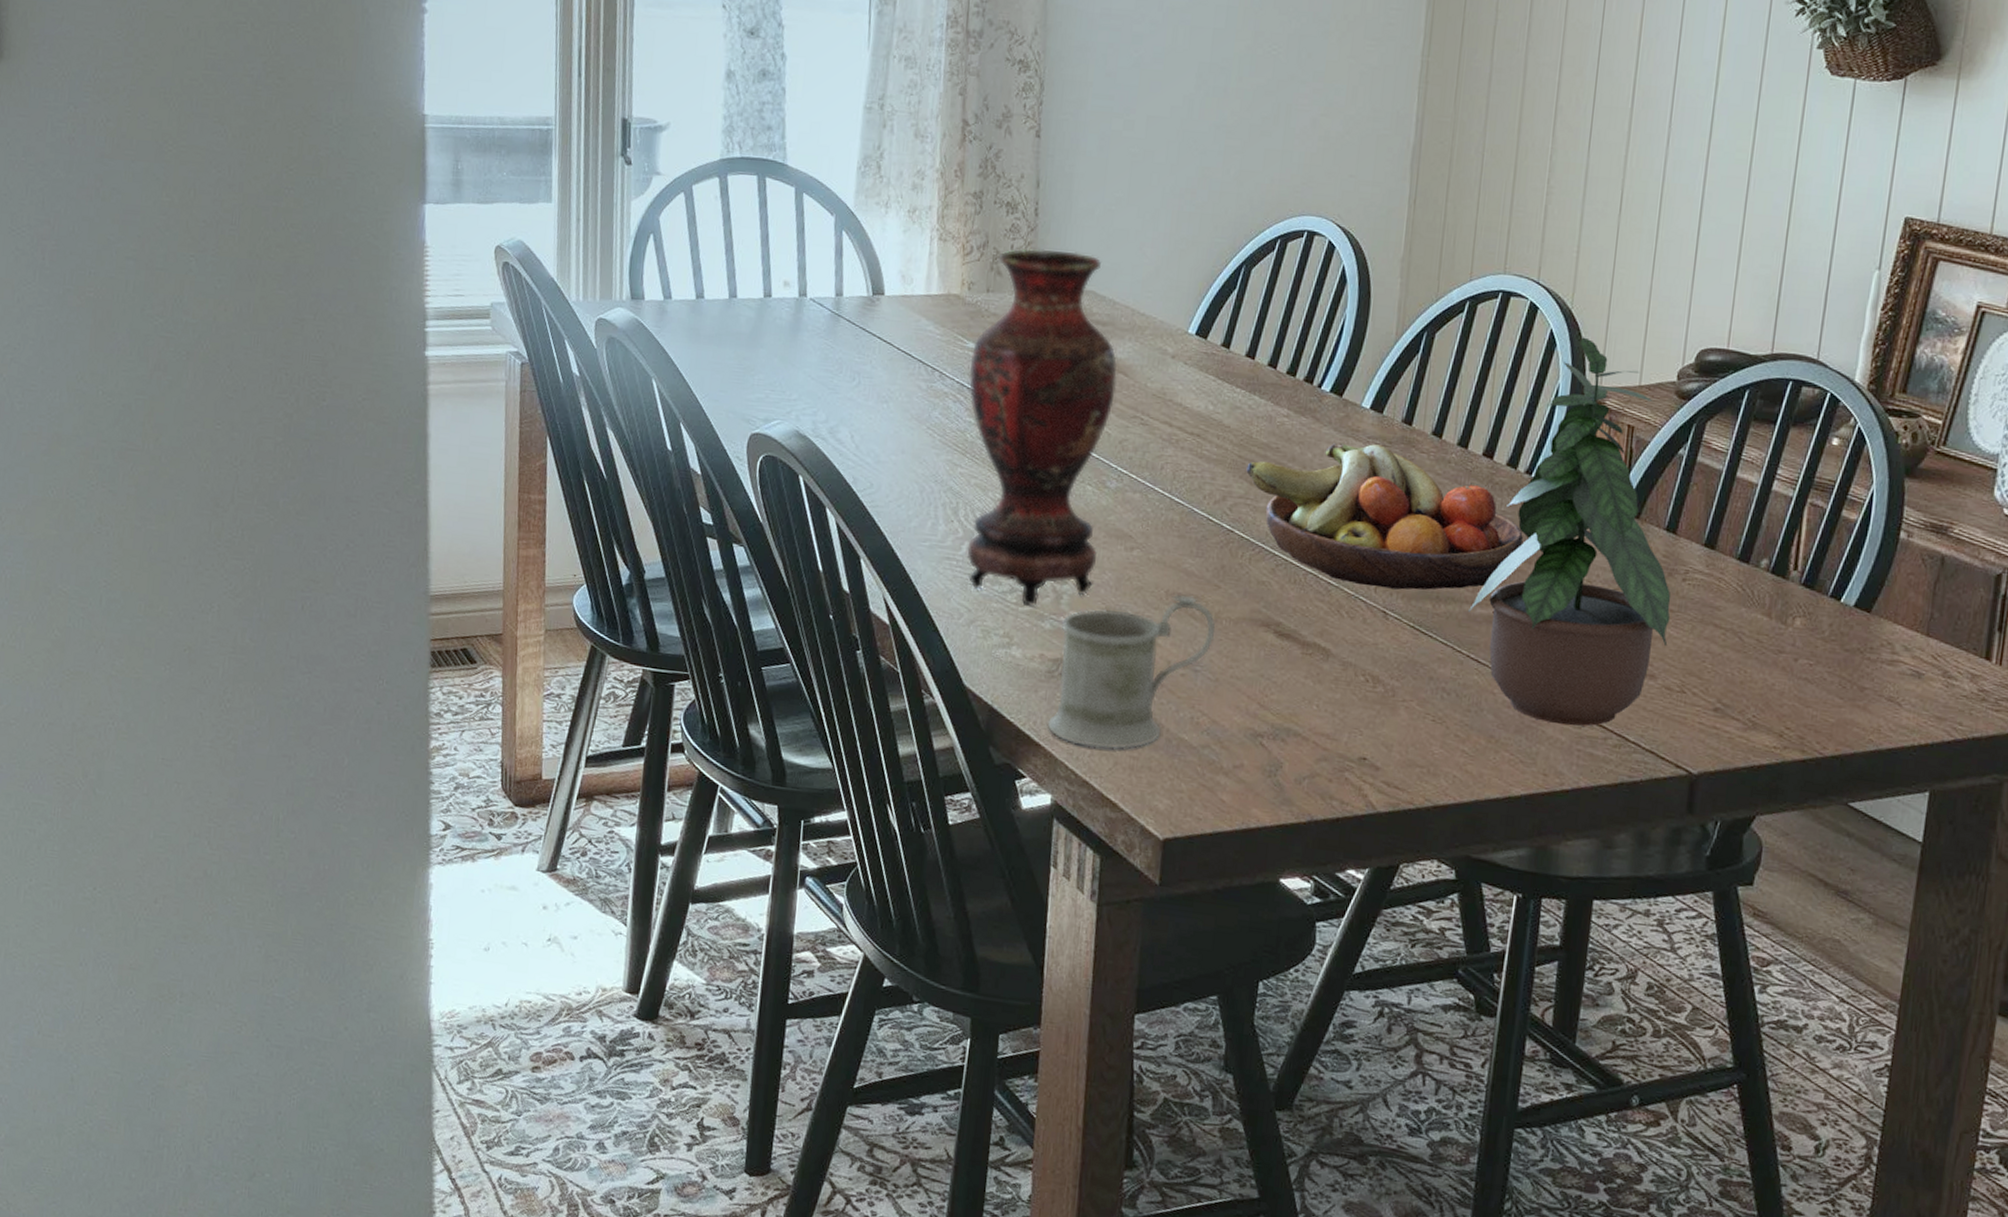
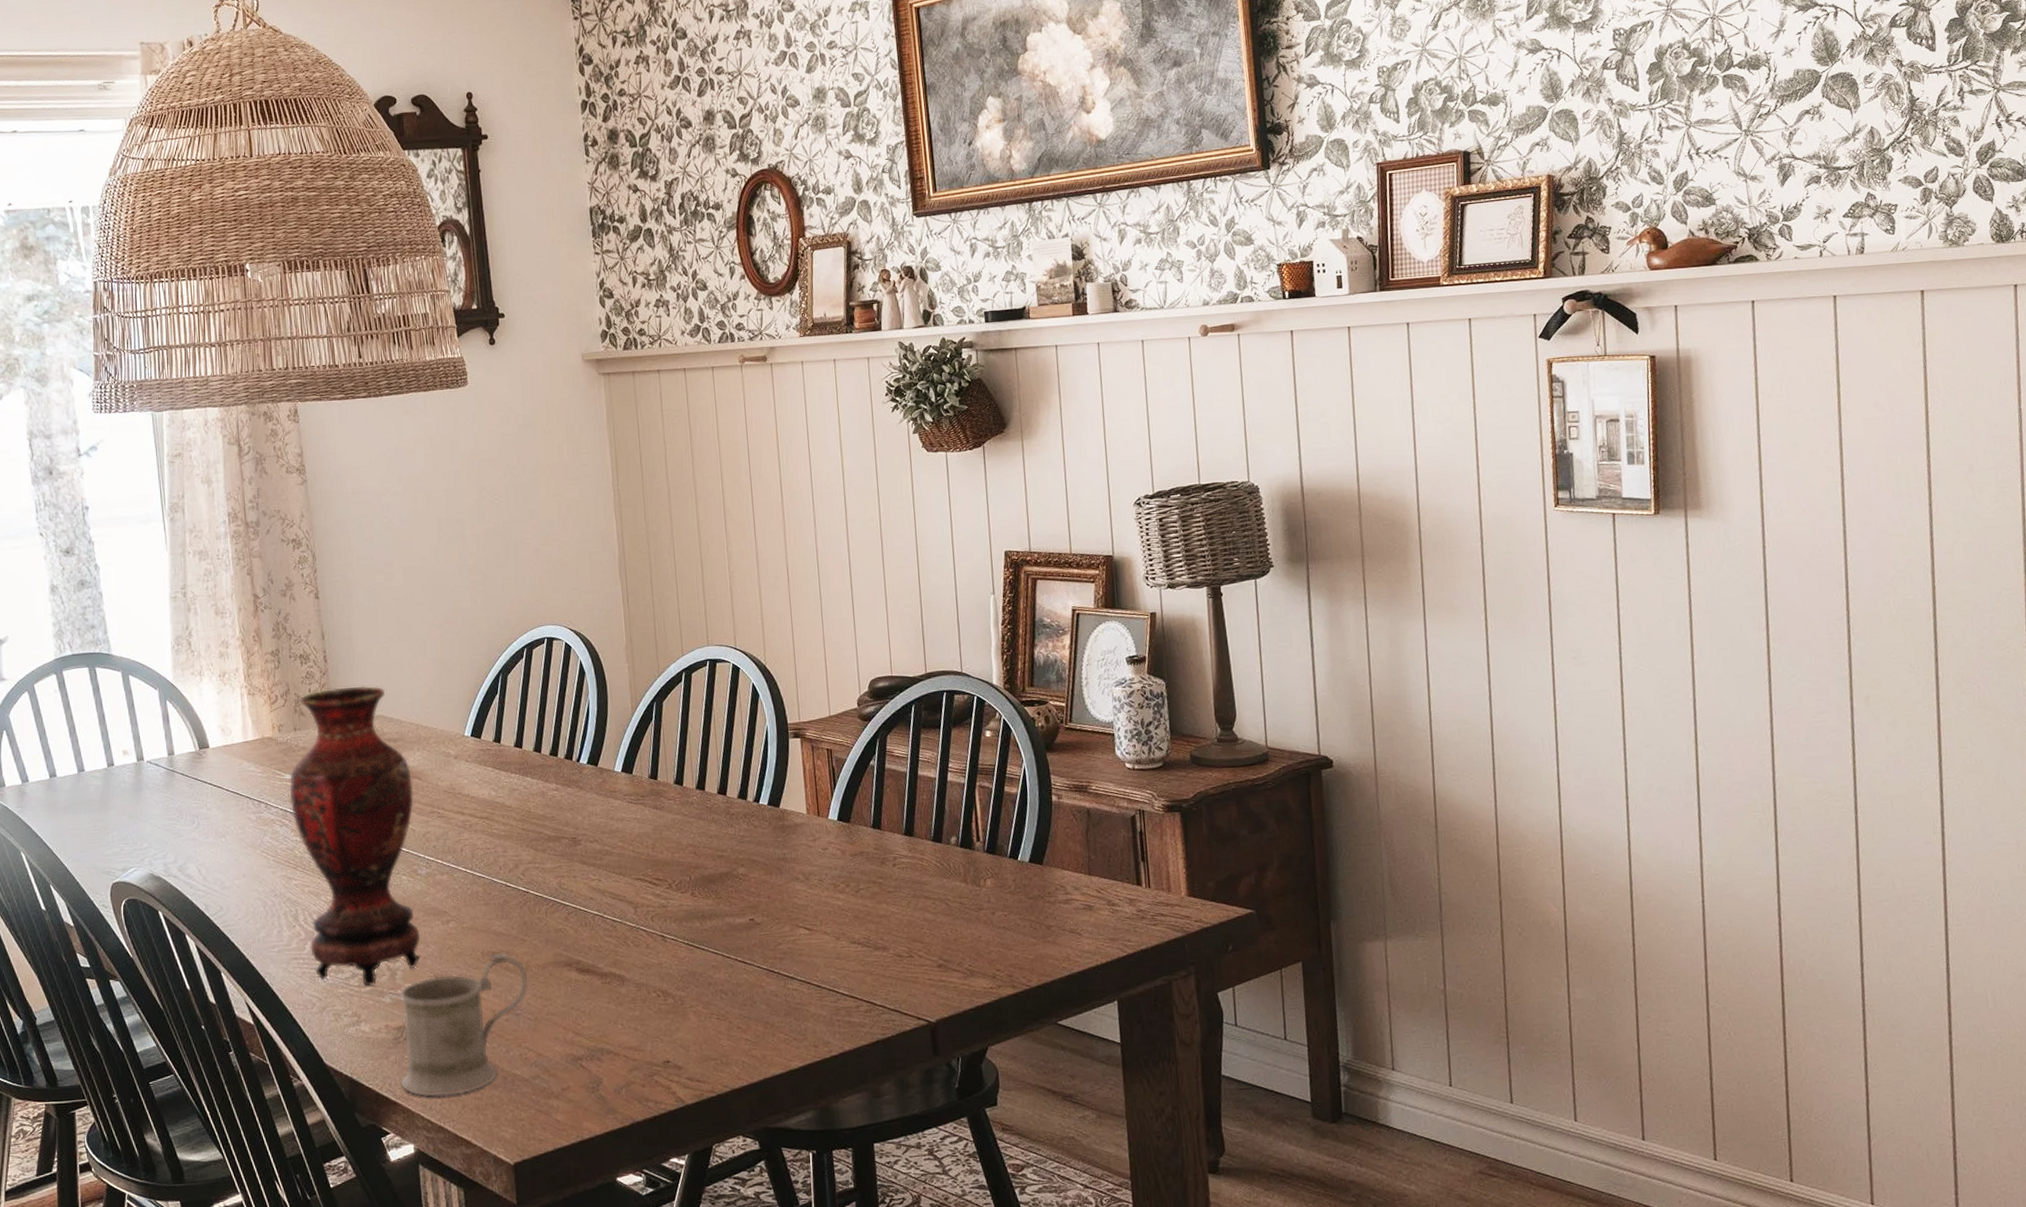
fruit bowl: present [1246,442,1524,590] -> none [530,799,763,917]
potted plant: present [1469,337,1671,727] -> none [730,685,892,1003]

